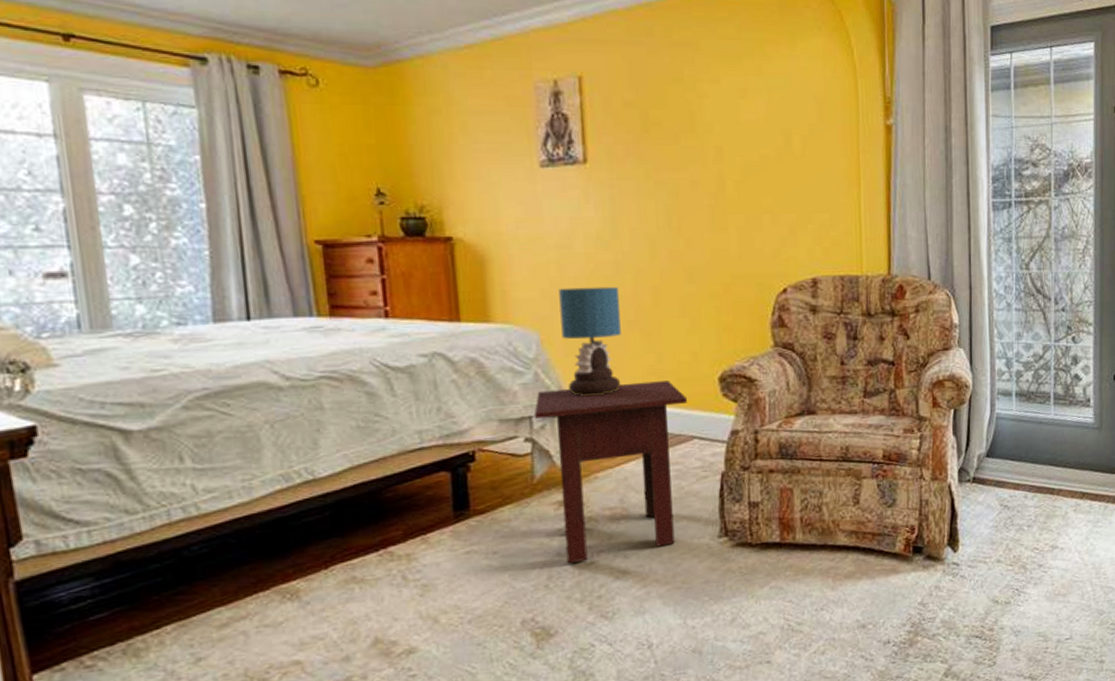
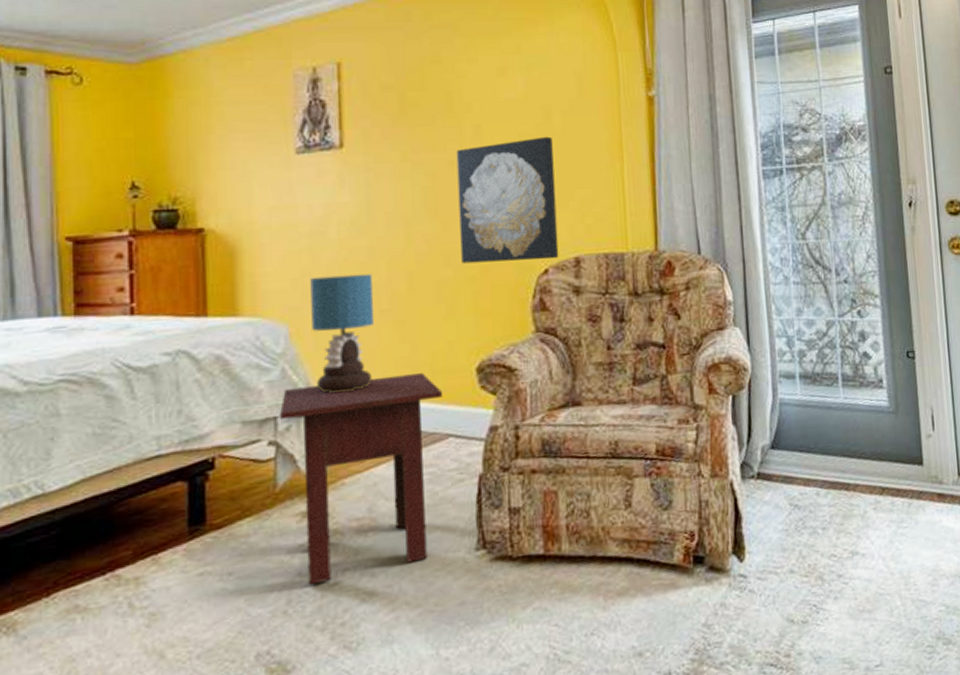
wall art: none [698,160,797,281] -> present [456,136,559,264]

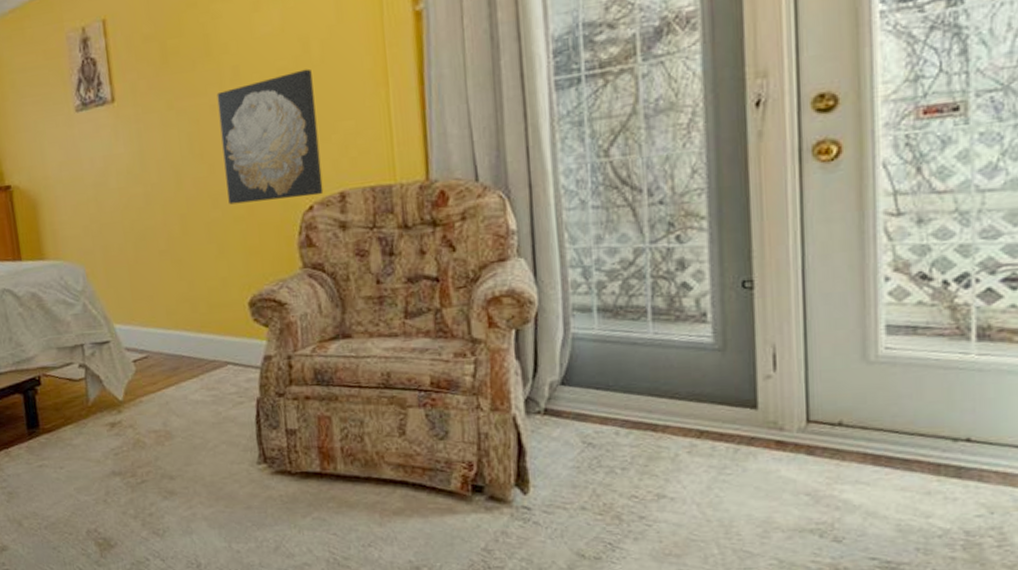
side table: present [280,373,443,586] -> none [85,307,220,482]
table lamp: present [310,273,374,393] -> none [98,218,158,325]

